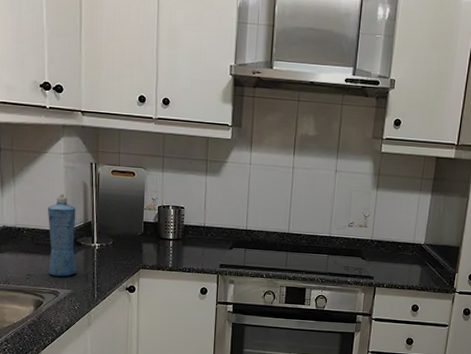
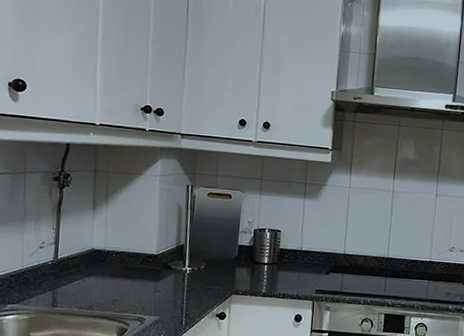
squeeze bottle: present [47,194,76,277] -> none [135,216,169,303]

